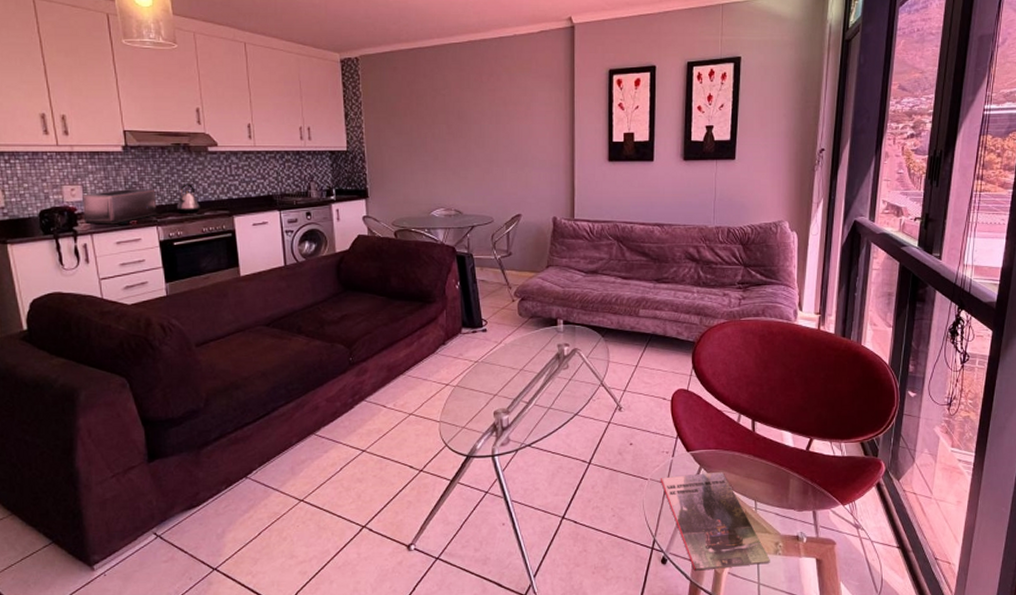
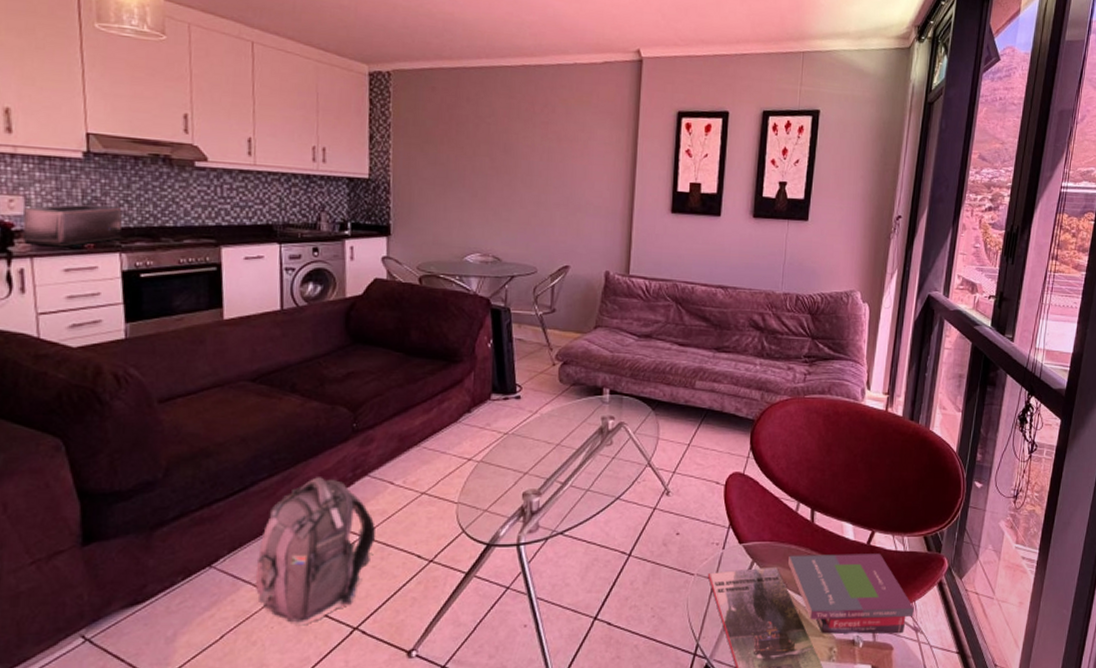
kettle: present [176,184,200,213] -> none [147,203,179,240]
backpack: none [281,403,375,524] -> present [255,477,376,625]
books: none [733,458,855,531] -> present [788,553,915,634]

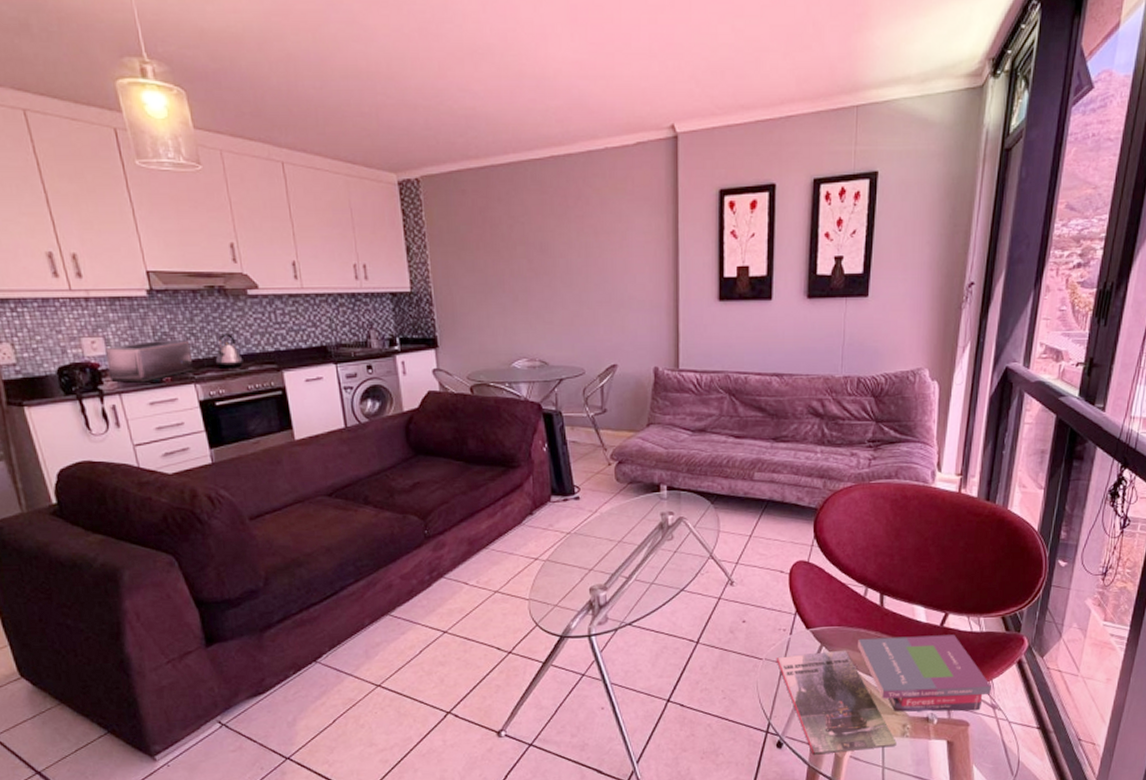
kettle: none [147,203,179,240] -> present [215,333,243,369]
backpack: present [255,477,376,625] -> none [355,580,458,710]

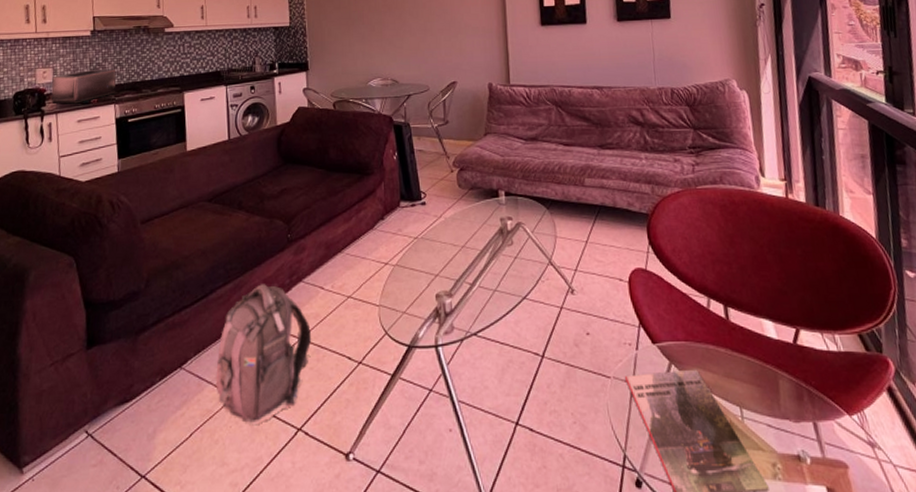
kettle: present [215,333,243,369] -> none [133,63,154,91]
backpack: none [355,580,458,710] -> present [215,284,312,424]
books: present [858,634,992,712] -> none [708,354,865,449]

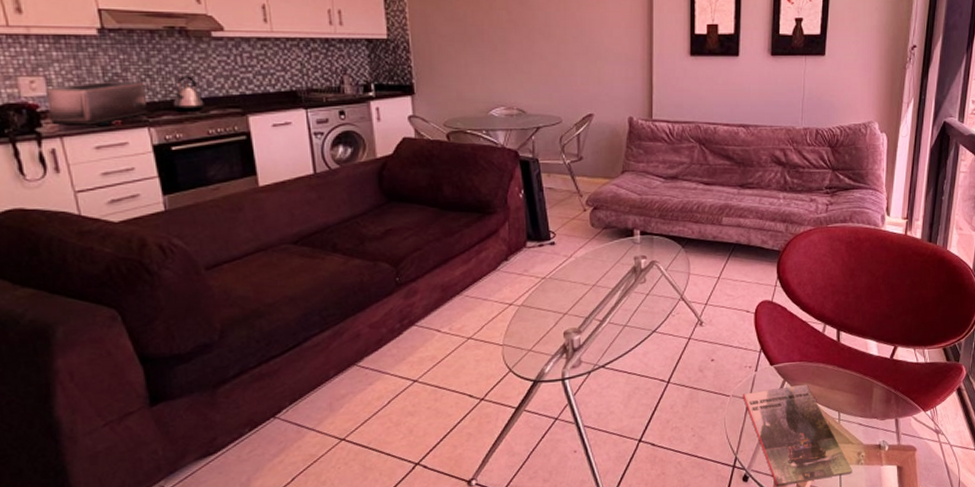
kettle: none [133,63,154,91] -> present [173,76,204,112]
backpack: present [215,284,312,424] -> none [318,329,429,464]

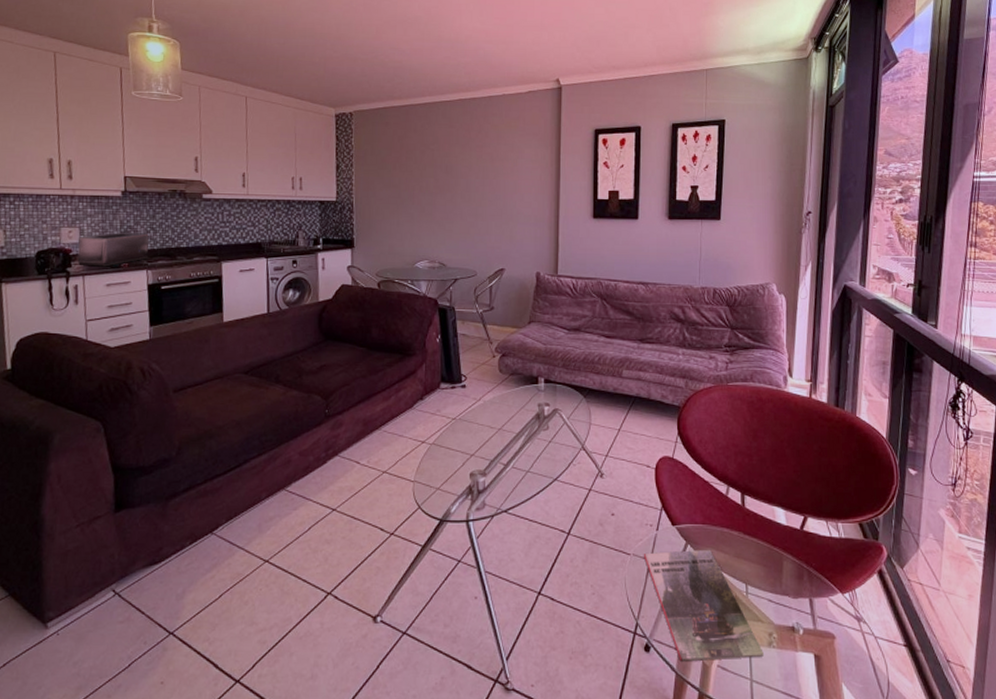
kettle: present [173,76,204,112] -> none [167,229,190,258]

